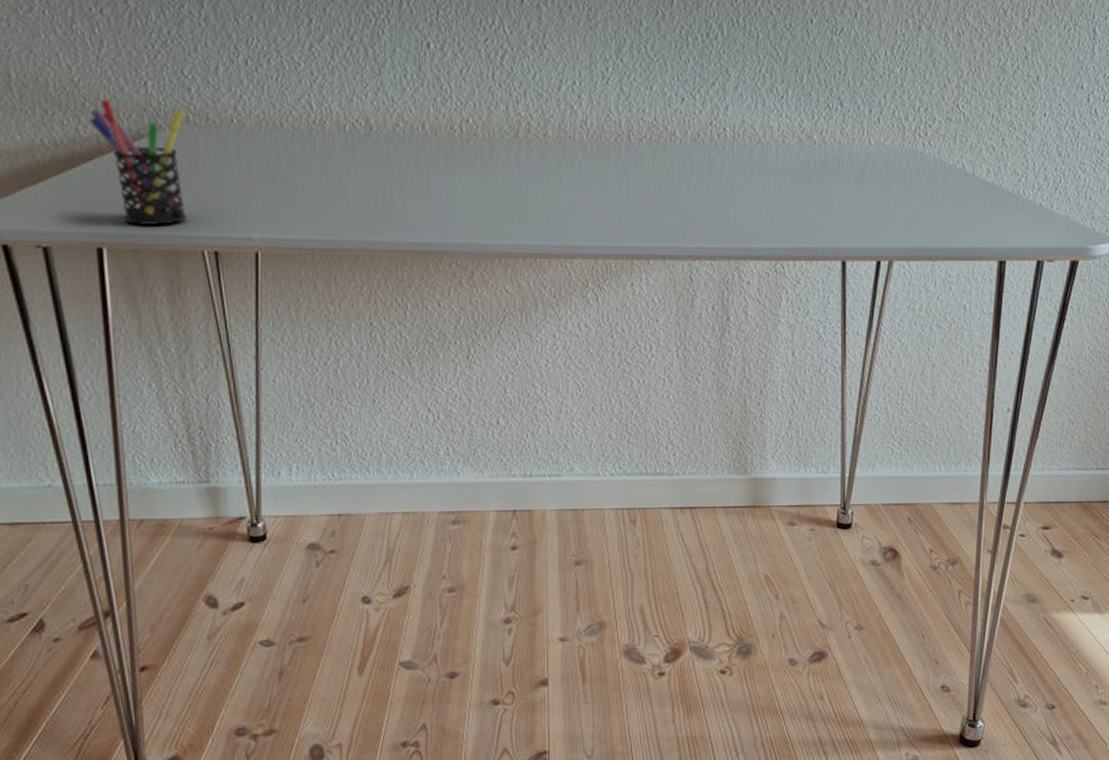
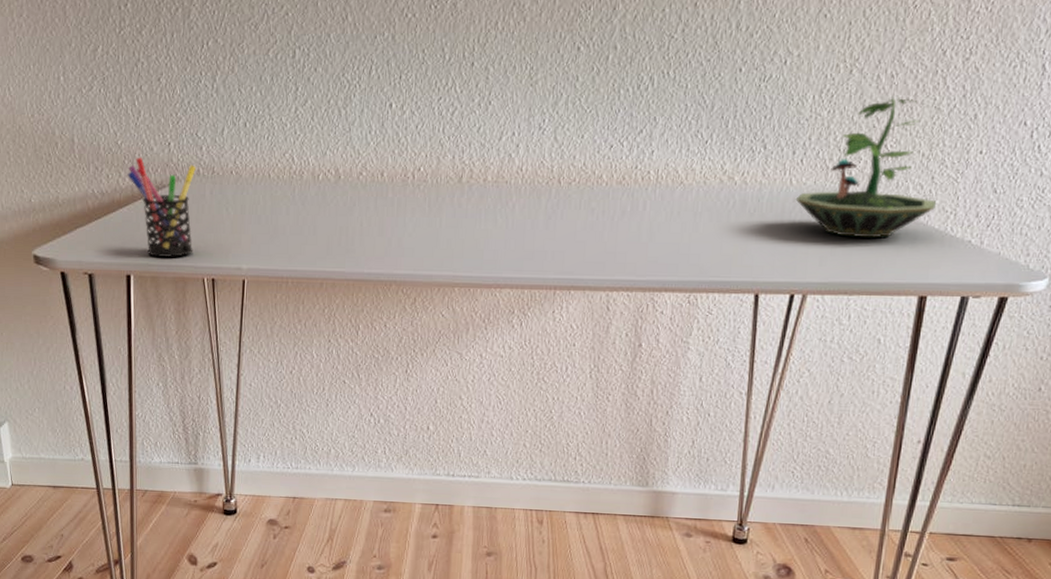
terrarium: none [875,57,1009,202] -> present [795,98,937,238]

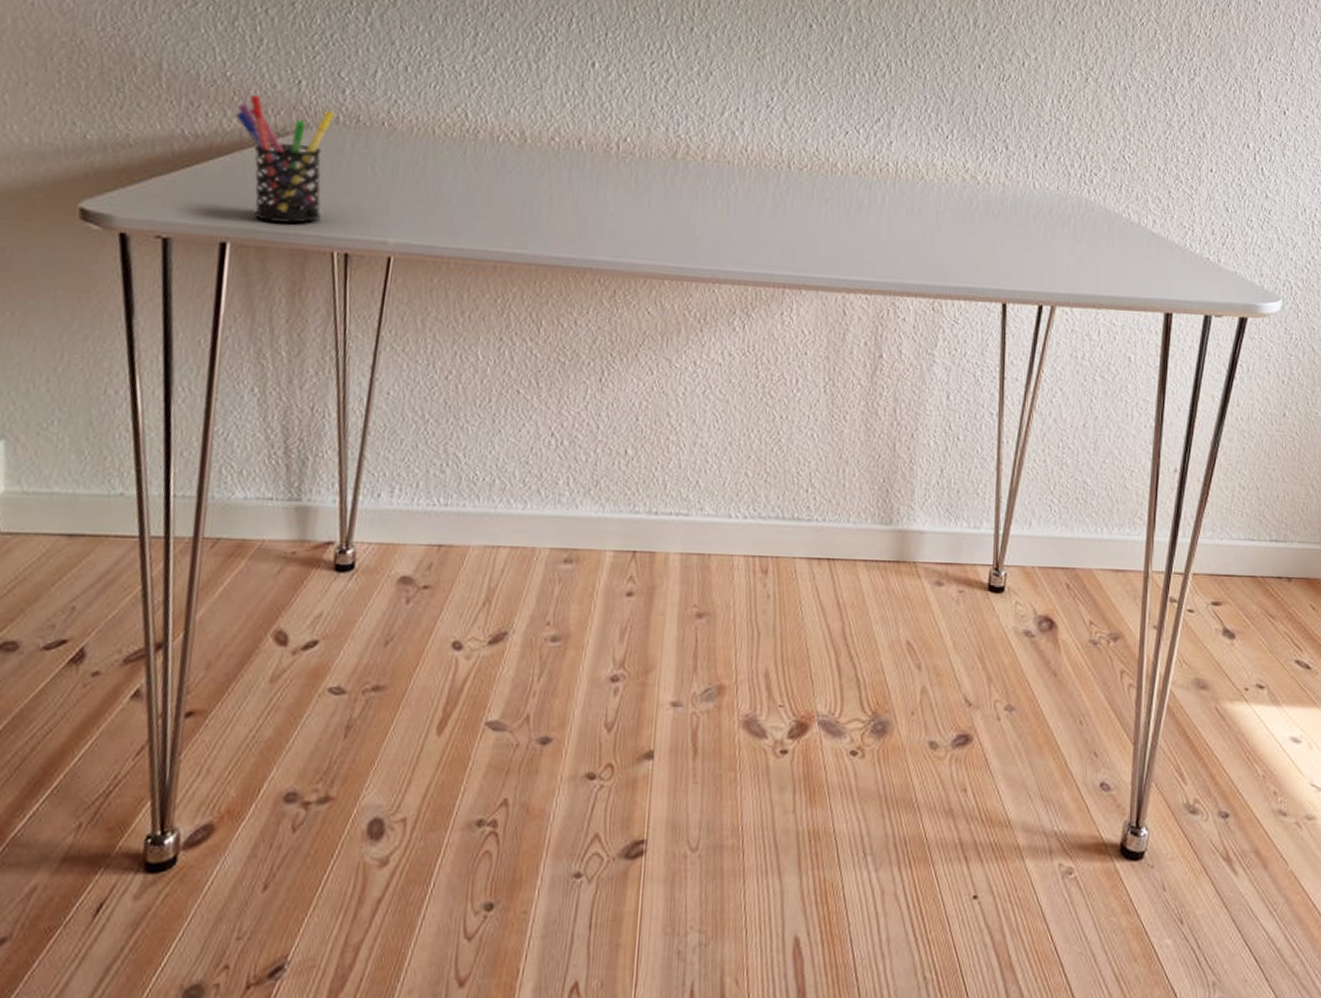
terrarium: present [795,98,937,238] -> none [1039,110,1175,250]

